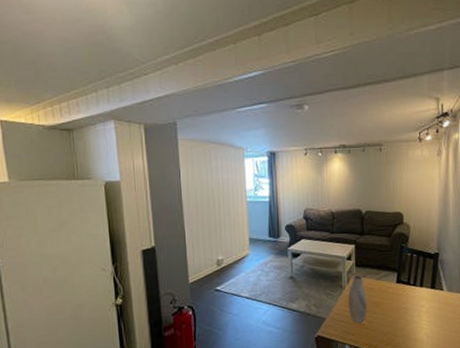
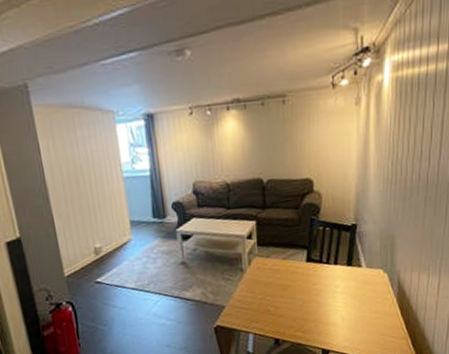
vase: present [348,274,367,324] -> none [249,255,273,310]

